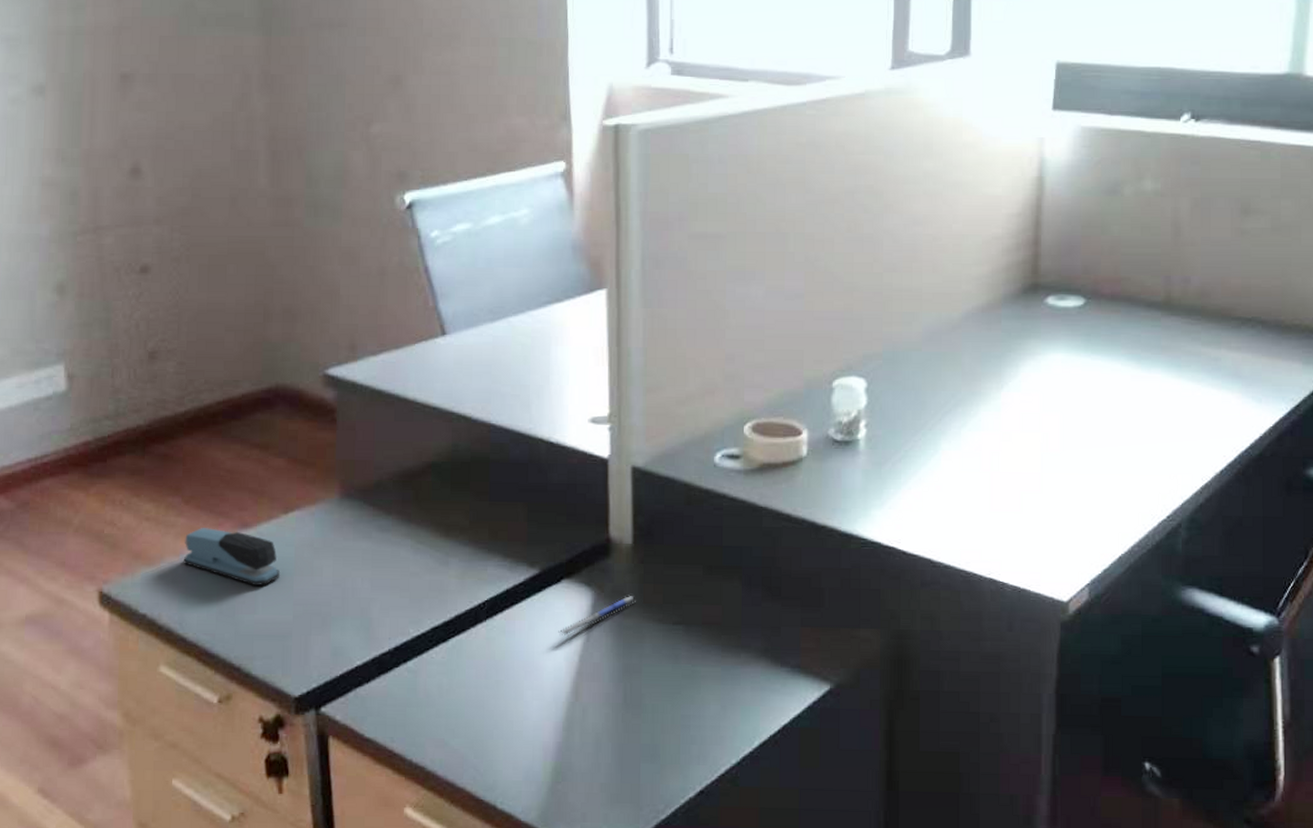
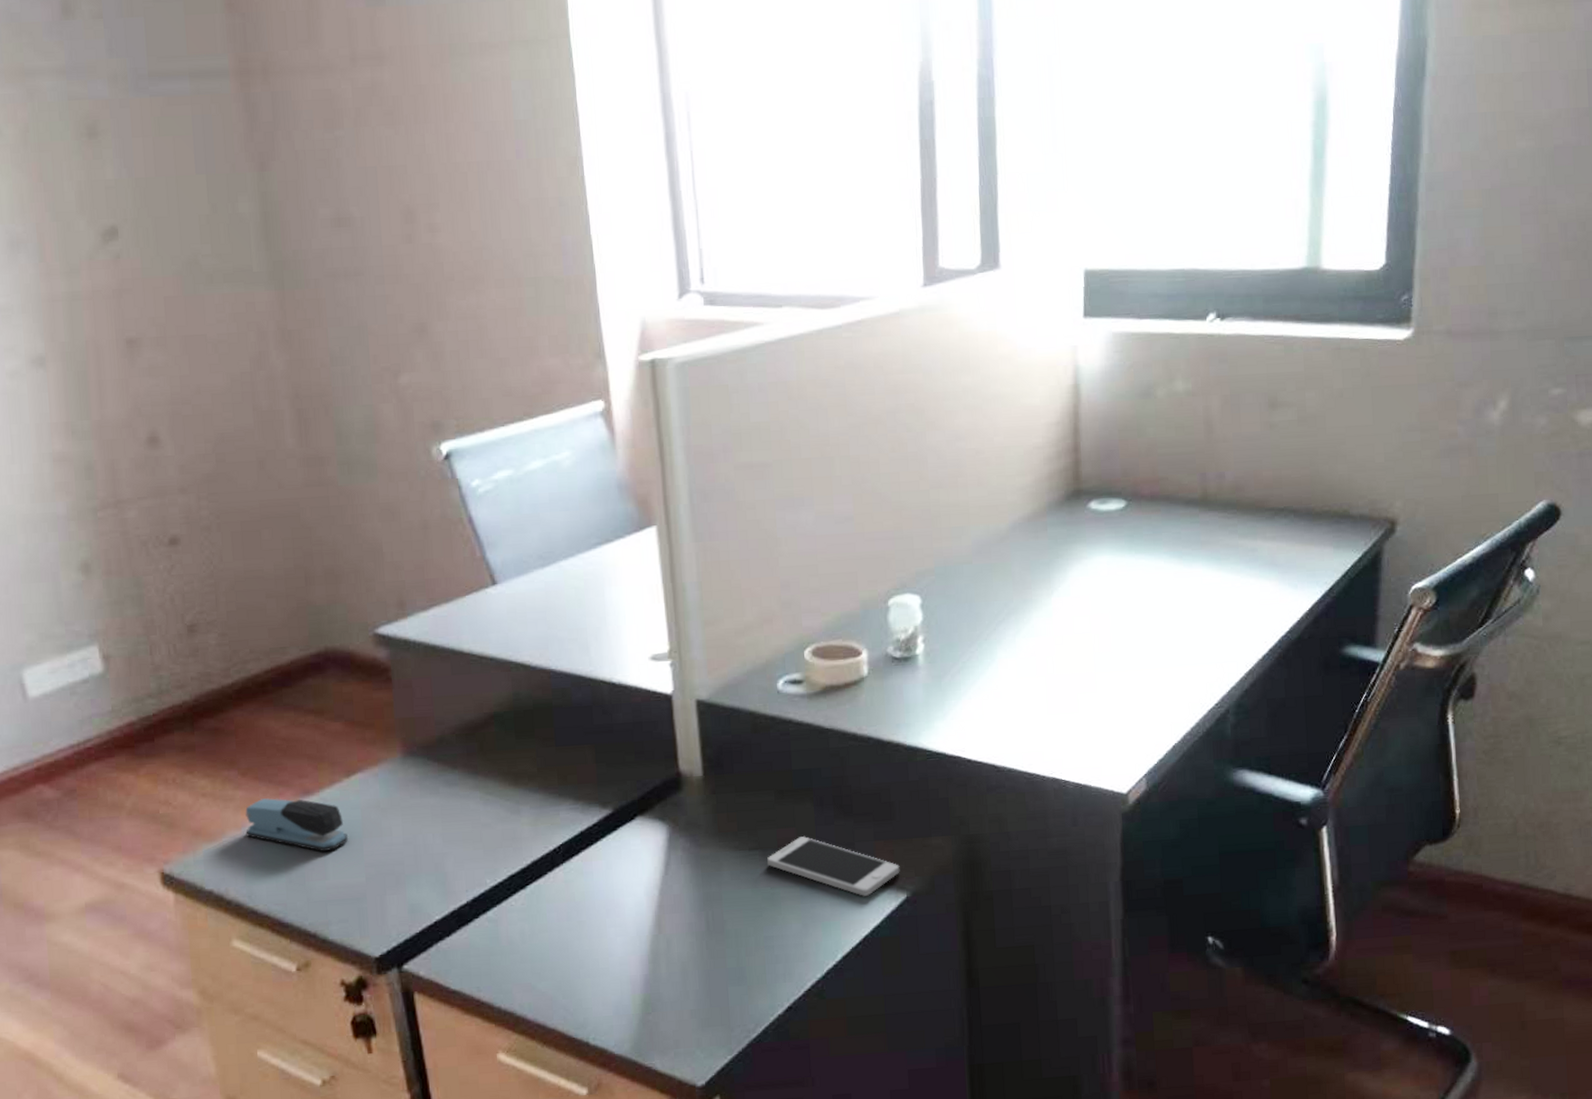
pen: present [558,596,636,637] -> none [636,826,711,872]
smartphone: none [690,615,825,683] -> present [767,836,900,896]

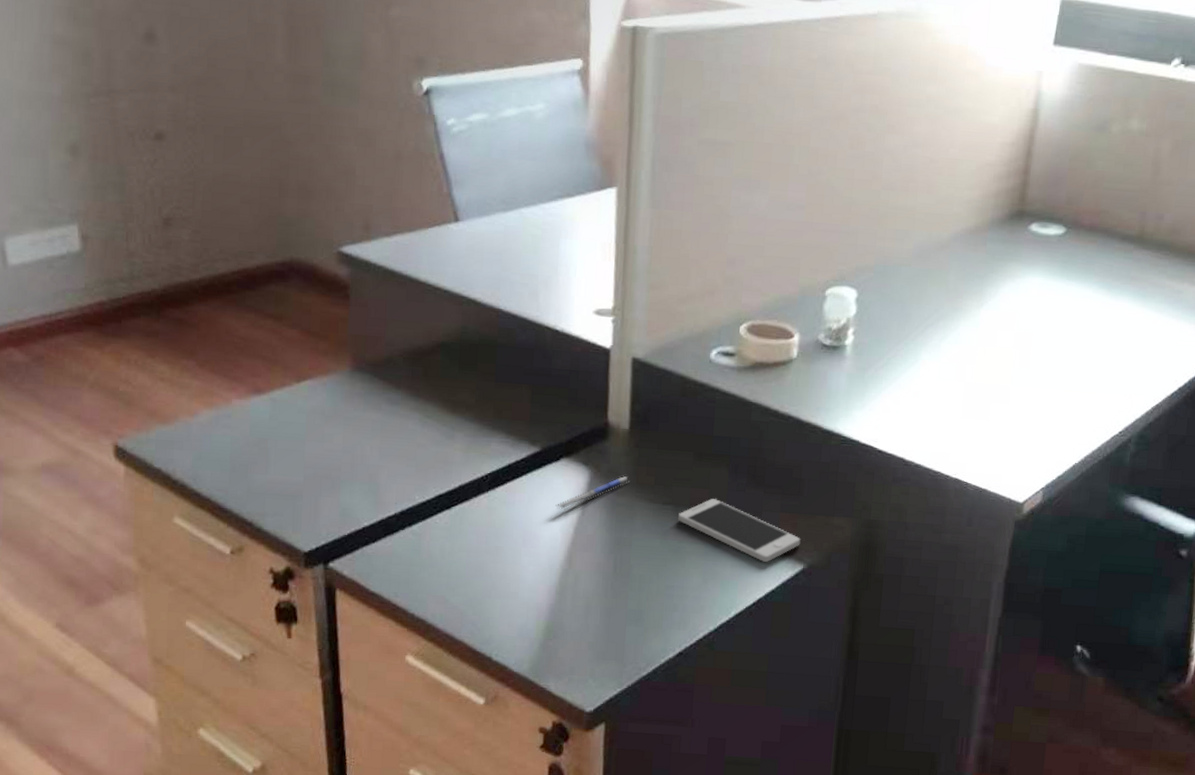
stapler: present [245,798,349,852] -> none [197,391,292,449]
pen: none [636,826,711,872] -> present [555,476,630,510]

